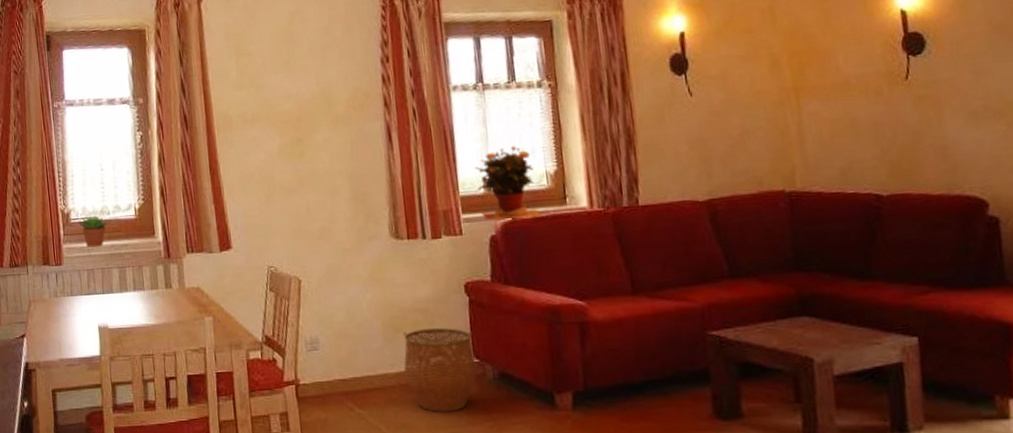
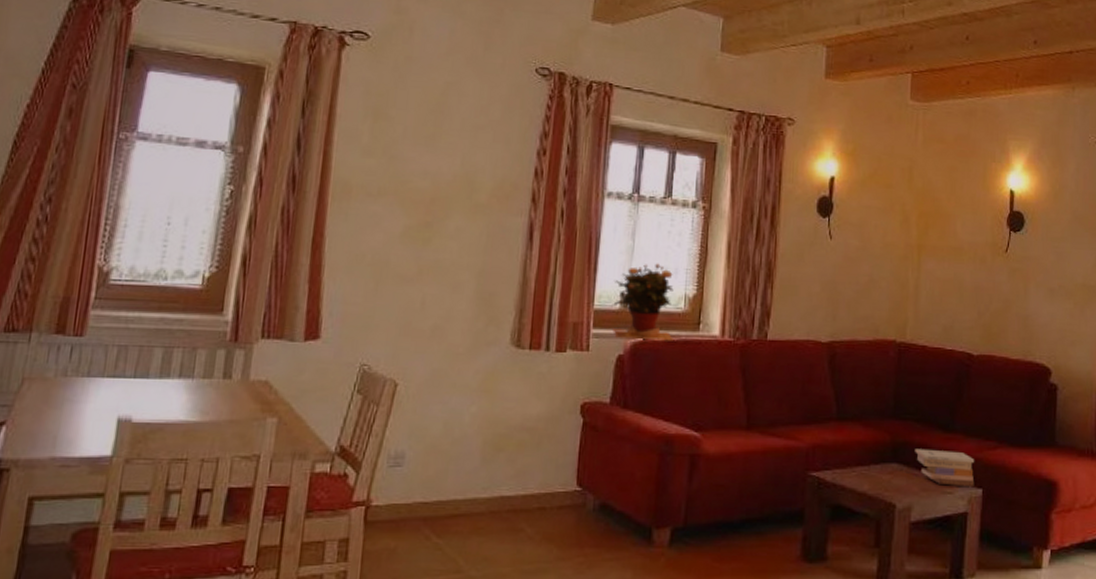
succulent plant: present [78,215,108,248] -> none [120,278,162,318]
basket: present [403,328,478,412] -> none [496,450,580,544]
books: none [827,299,907,336] -> present [915,449,975,488]

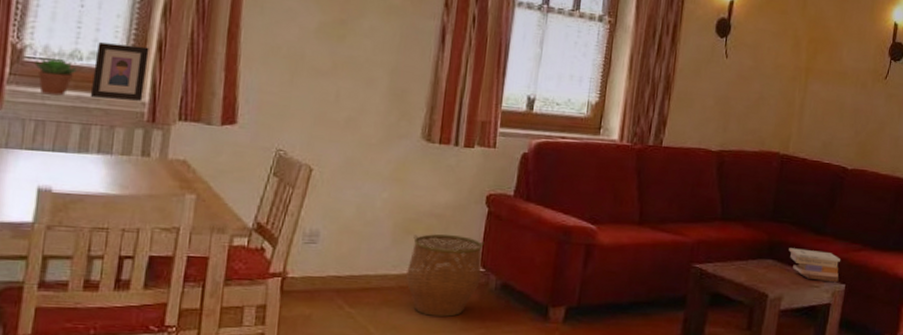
succulent plant: none [120,278,162,318] -> present [34,57,77,96]
picture frame: none [173,260,234,320] -> present [90,42,150,101]
basket: none [496,450,580,544] -> present [405,234,484,317]
flower arrangement: present [613,263,674,341] -> none [518,71,578,143]

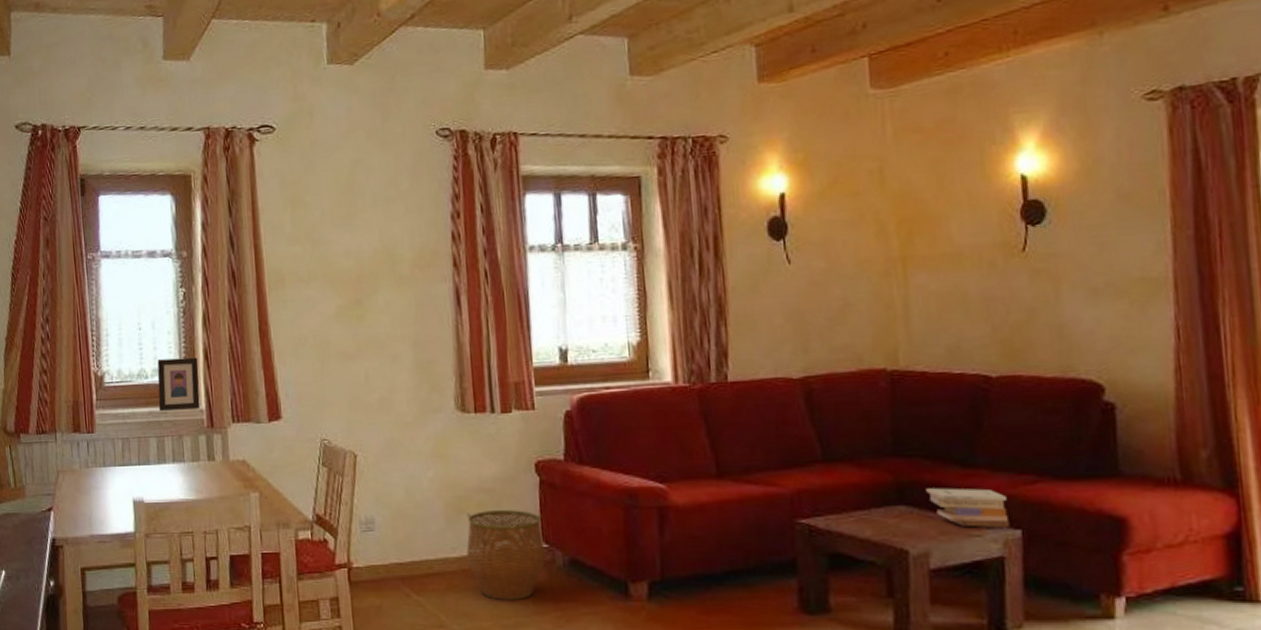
succulent plant: present [34,57,77,96] -> none [113,379,145,414]

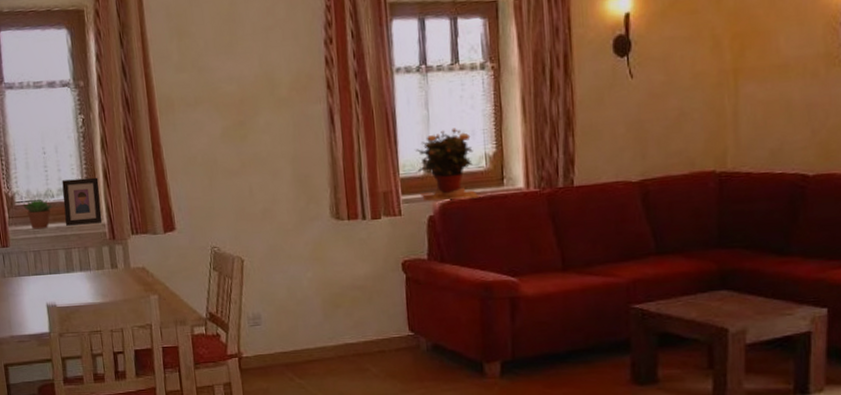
succulent plant: none [113,379,145,414] -> present [23,198,52,230]
basket: present [466,510,547,600] -> none [341,303,412,381]
flower arrangement: none [549,313,622,394] -> present [414,128,479,201]
books: present [926,488,1011,529] -> none [746,273,818,308]

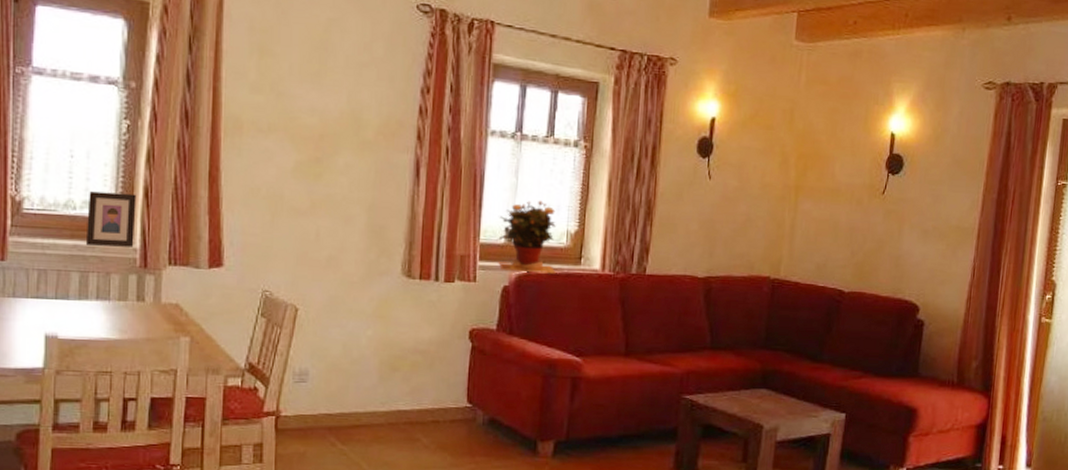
succulent plant: present [23,198,52,230] -> none [33,208,72,245]

